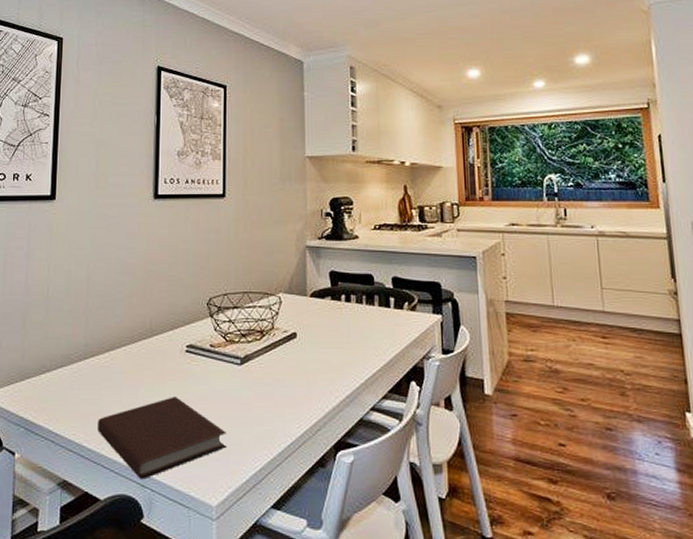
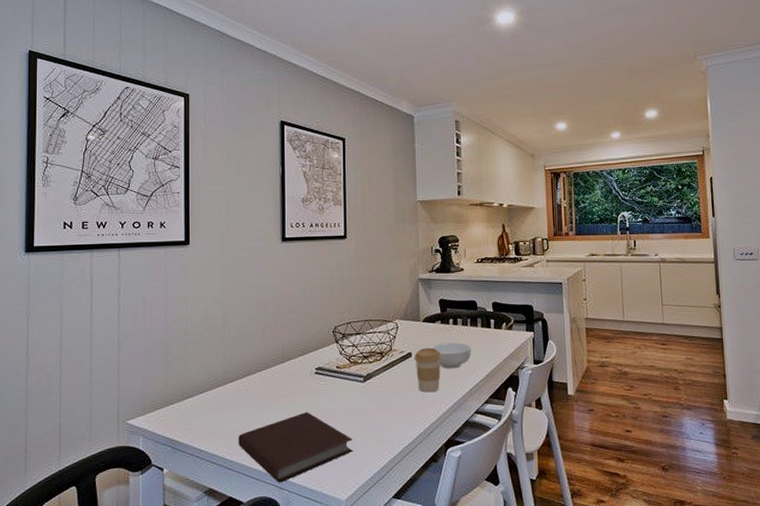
coffee cup: none [300,327,332,382] -> present [414,347,442,393]
cereal bowl: none [318,323,367,355] -> present [430,342,472,369]

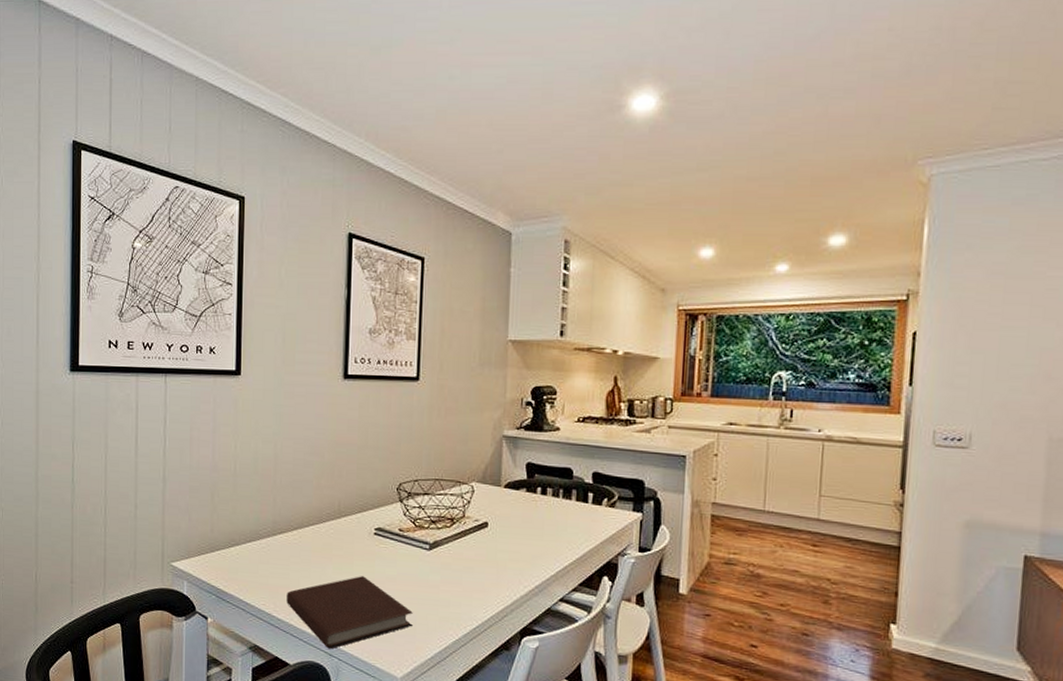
coffee cup: present [414,347,442,393] -> none [491,518,524,571]
cereal bowl: present [430,342,472,369] -> none [510,515,562,547]

